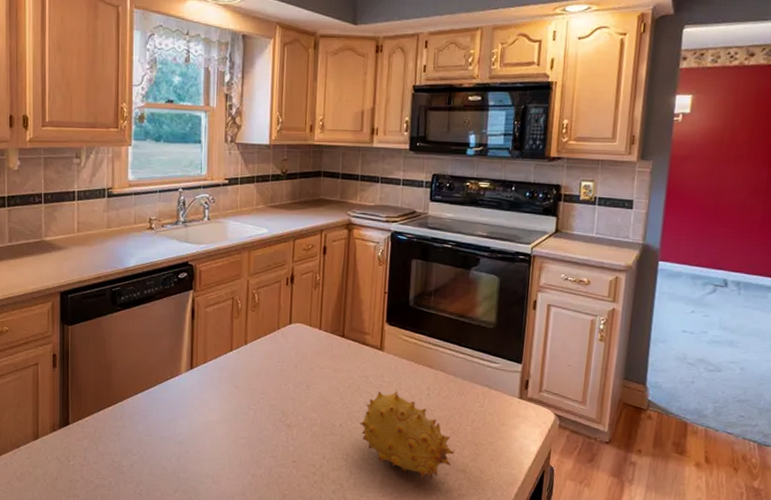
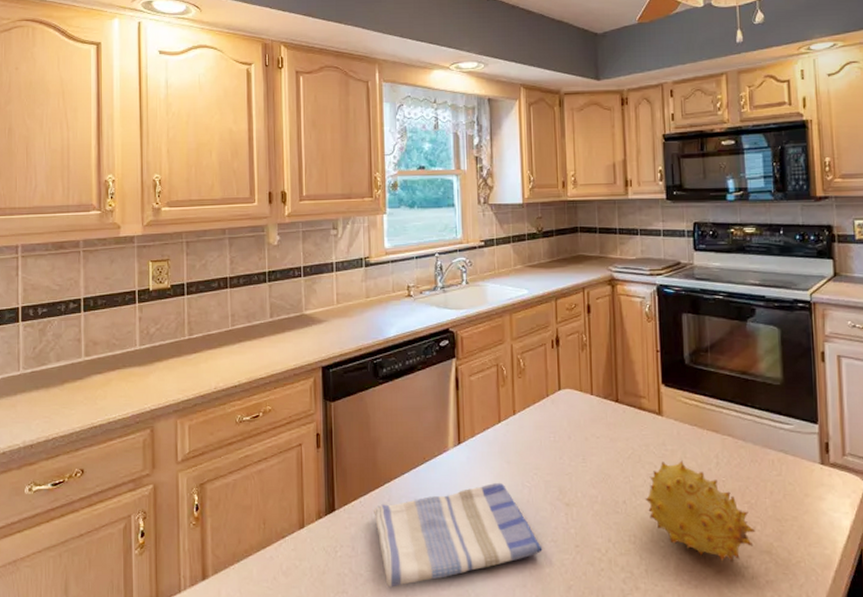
dish towel: none [105,404,263,493] -> present [372,482,543,587]

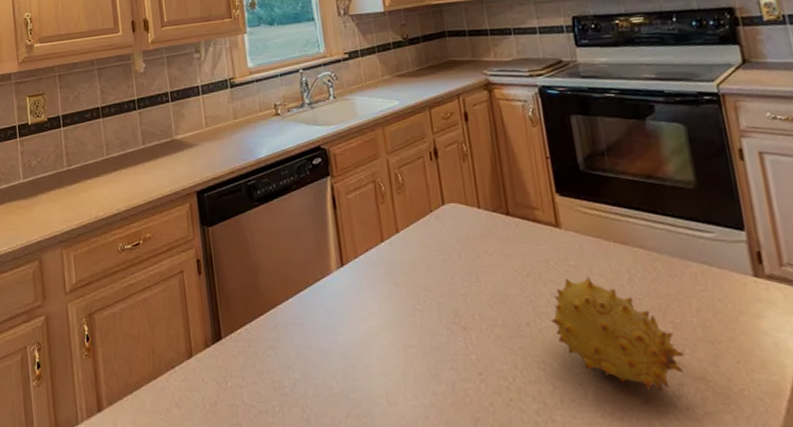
dish towel: present [372,482,543,587] -> none [259,305,443,420]

